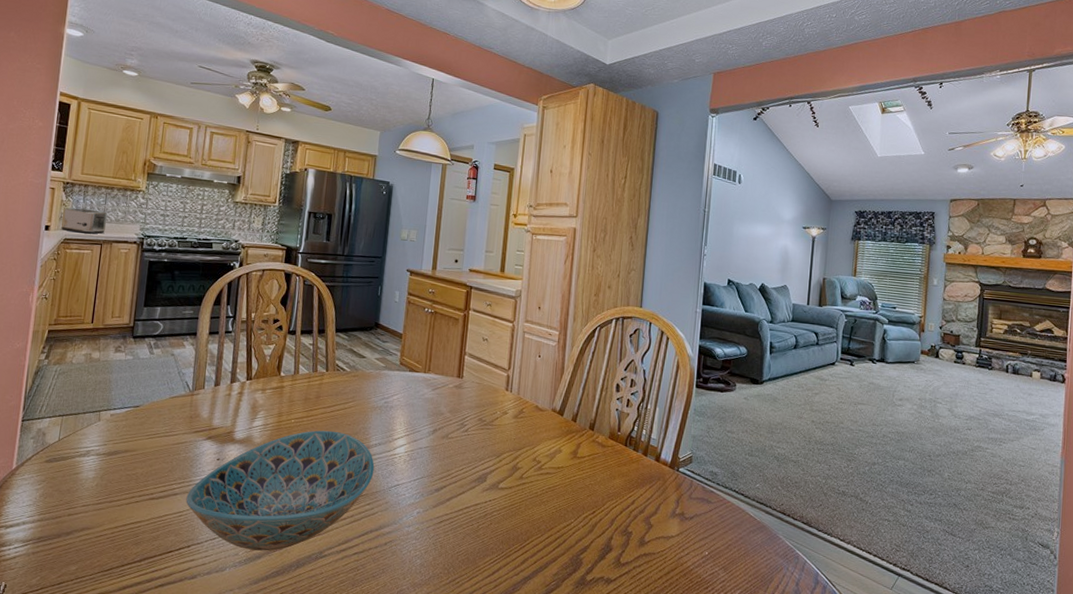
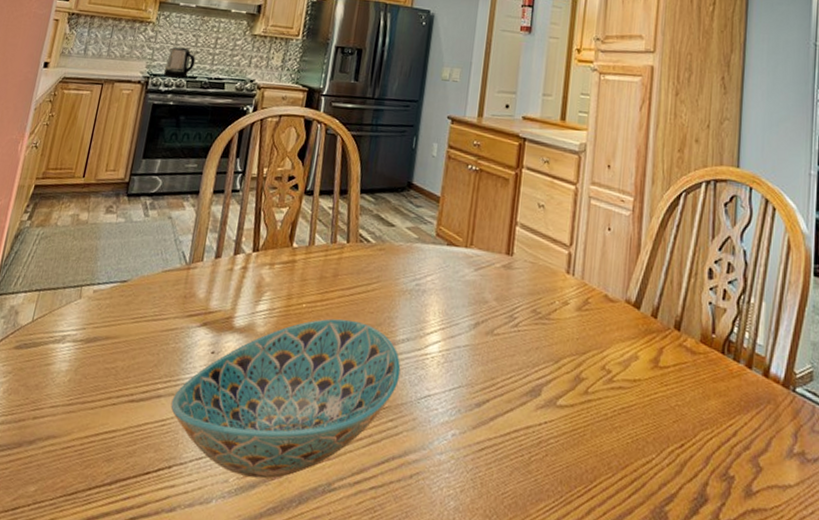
toaster: present [60,207,108,234] -> none [60,41,113,73]
kettle: none [156,212,184,239] -> present [163,46,195,79]

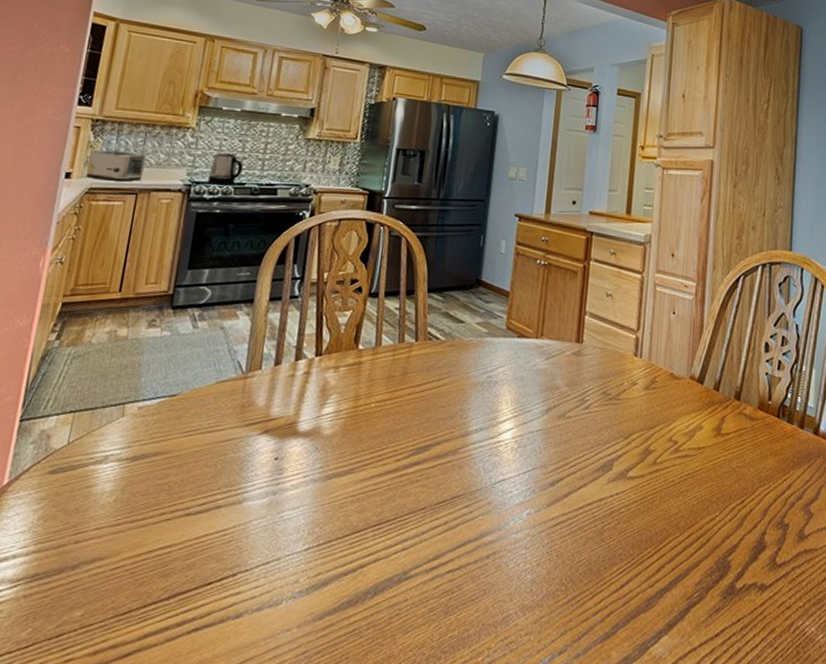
toaster: none [60,41,113,73] -> present [85,149,147,182]
bowl: present [170,318,401,479] -> none [232,415,475,575]

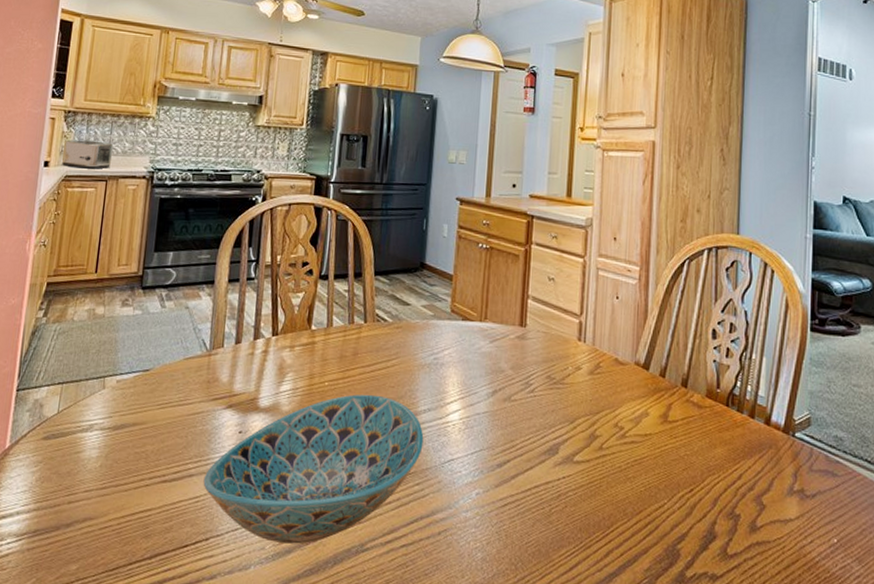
kettle: present [207,152,243,186] -> none [168,140,200,172]
bowl: none [232,415,475,575] -> present [203,394,424,544]

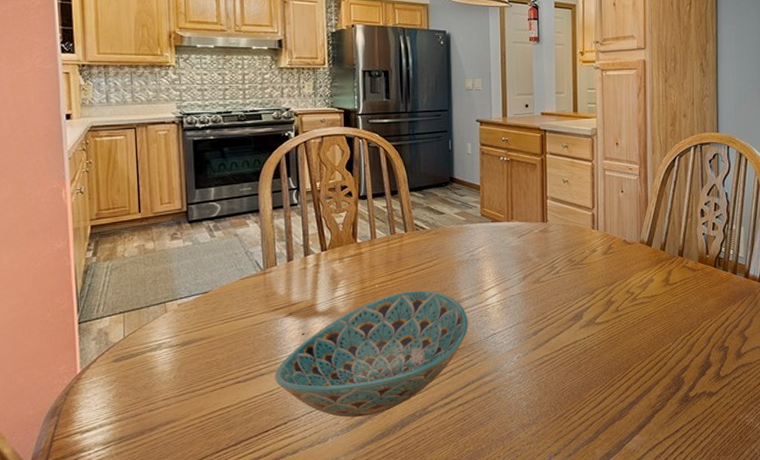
toaster: present [61,139,114,169] -> none [83,91,137,118]

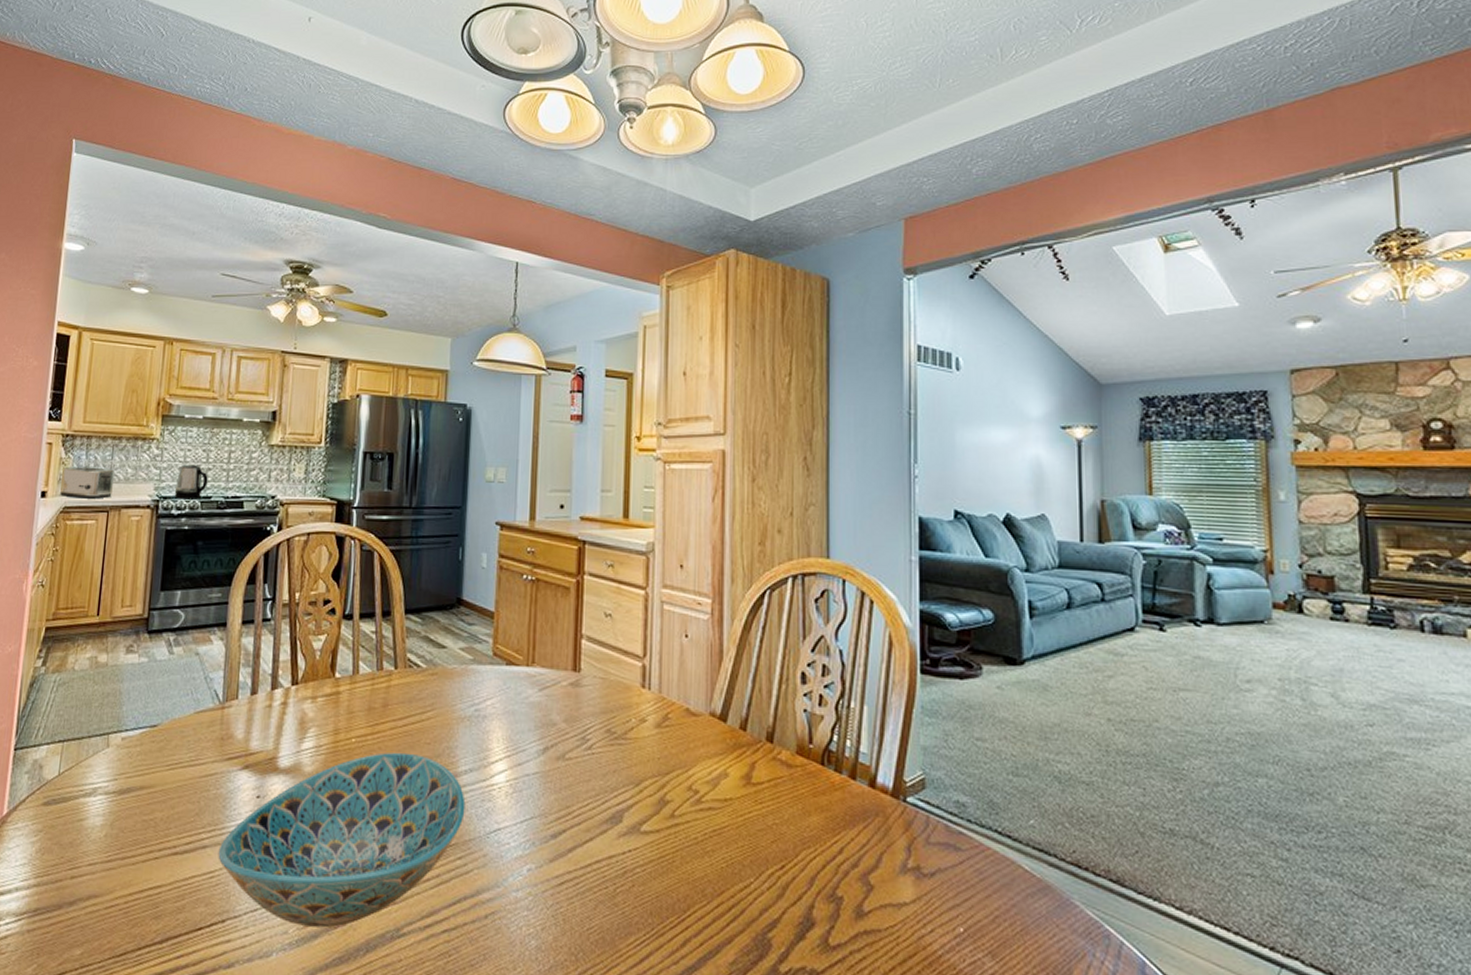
toaster: none [83,91,137,118] -> present [59,466,115,499]
kettle: none [196,86,227,115] -> present [174,464,208,500]

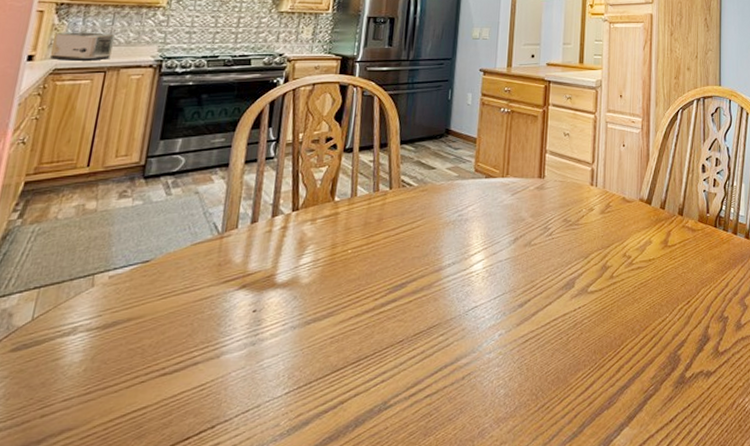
kettle: present [174,464,208,500] -> none [179,28,216,59]
bowl: present [218,752,466,928] -> none [210,256,449,417]

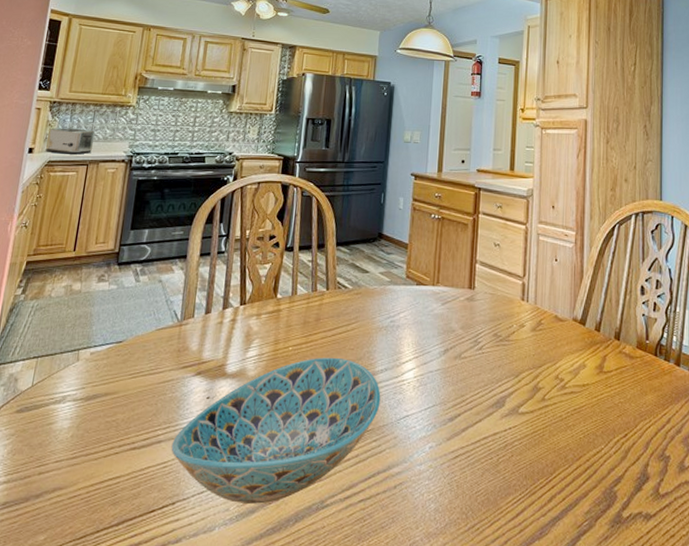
bowl: none [210,256,449,417] -> present [171,357,381,504]

